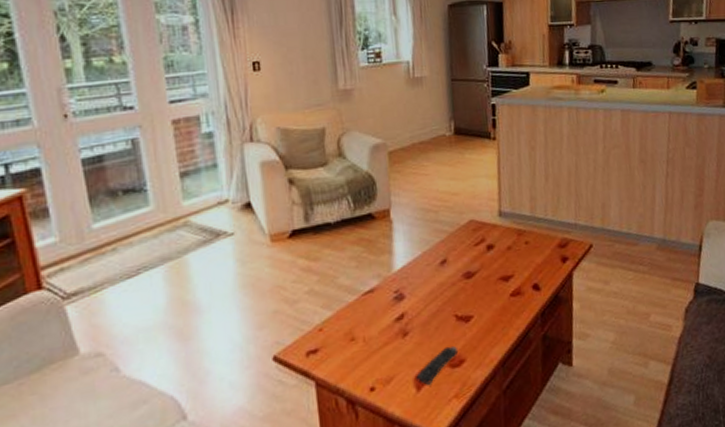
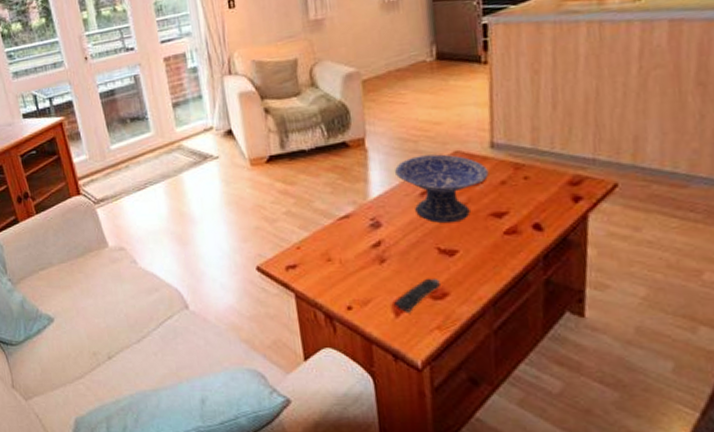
decorative bowl: none [418,223,498,290] -> present [395,154,489,224]

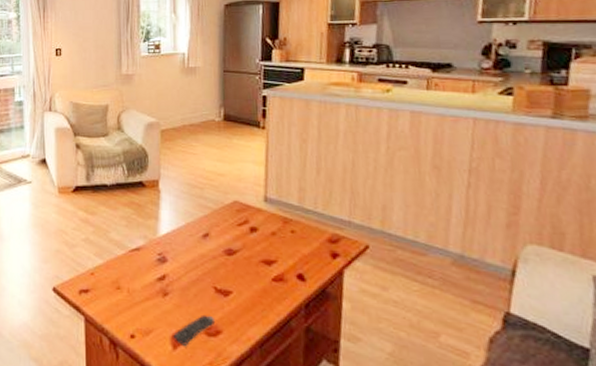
decorative bowl: present [395,154,489,224] -> none [183,201,262,266]

